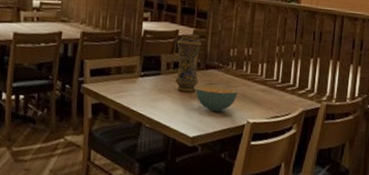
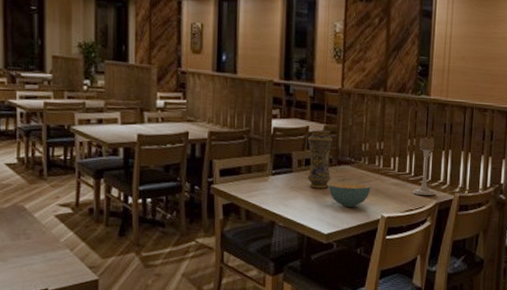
candle holder: none [279,45,304,103] -> present [412,138,435,195]

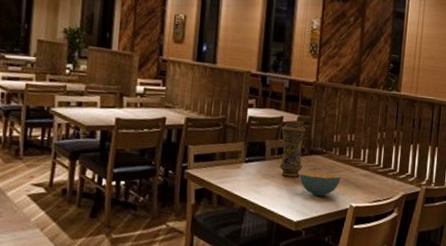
candle holder: present [412,138,435,195] -> none [380,132,404,187]

